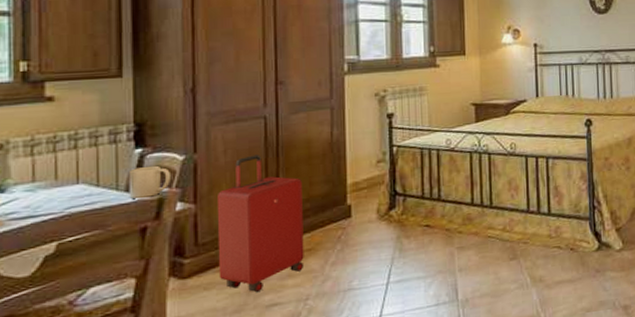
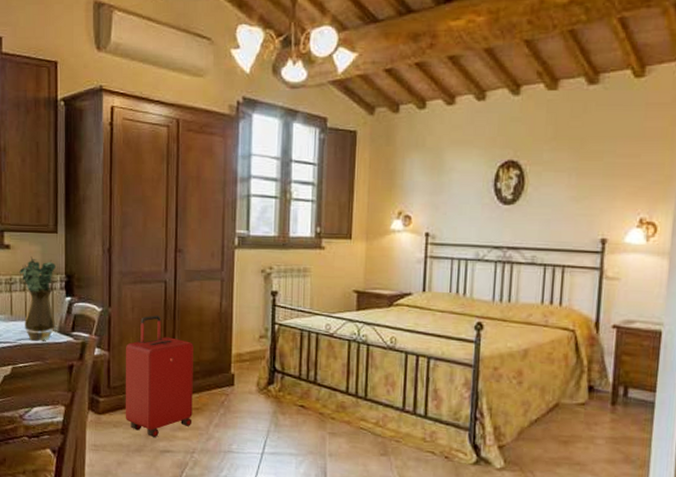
vase: none [67,107,120,207] -> present [19,256,56,341]
mug: present [128,165,170,200] -> none [61,313,91,341]

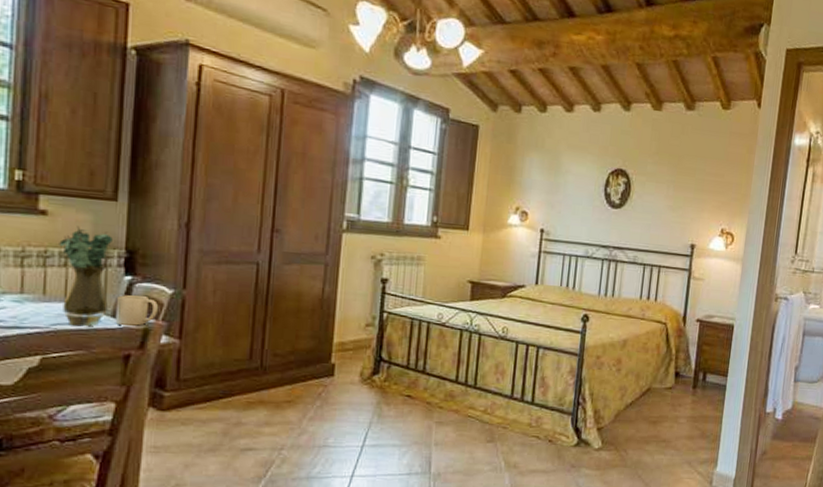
mug: none [61,313,91,341] -> present [115,294,158,327]
suitcase: present [125,315,193,437] -> none [197,299,288,434]

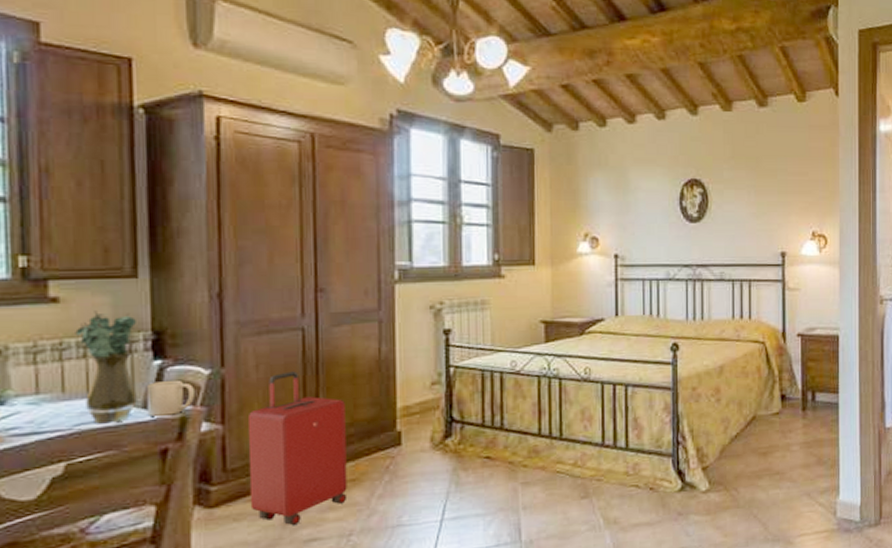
suitcase: none [197,299,288,434] -> present [248,371,347,525]

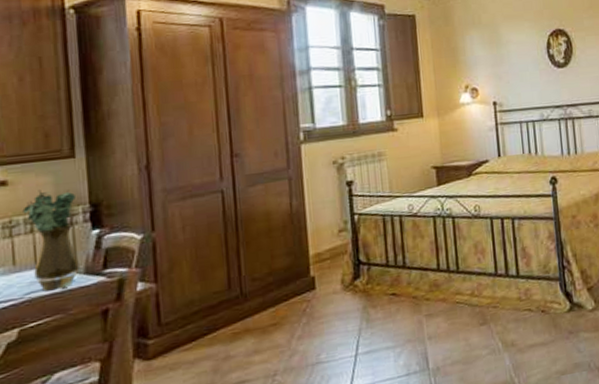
mug: present [146,379,194,418] -> none [87,245,130,282]
suitcase: present [248,371,347,525] -> none [178,230,270,370]

